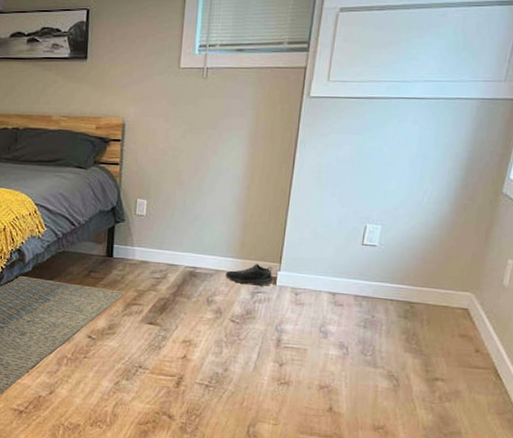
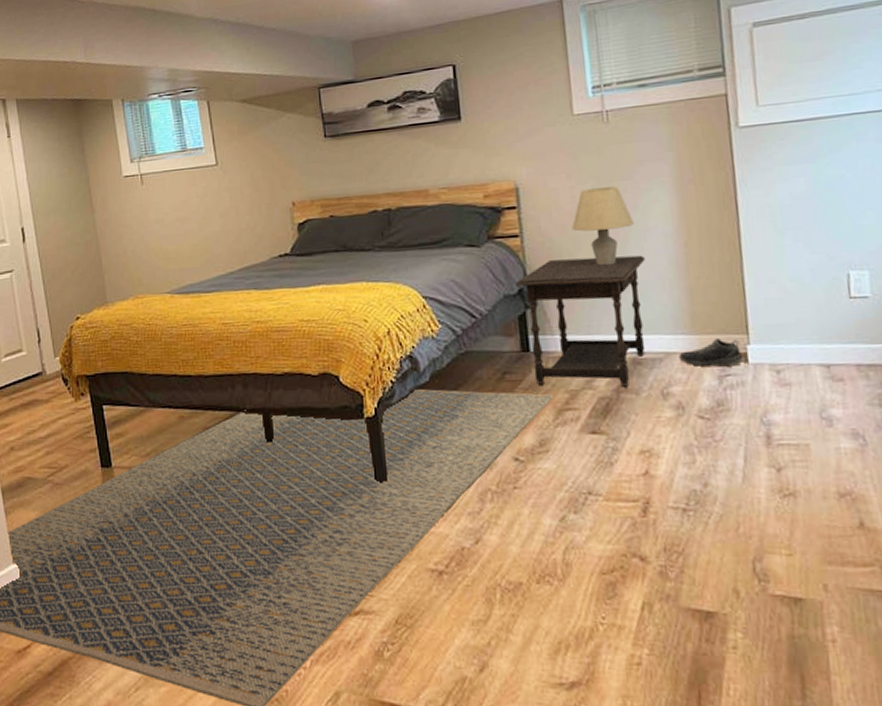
side table: none [111,186,215,293] -> present [516,255,646,389]
table lamp: none [162,132,212,197] -> present [571,186,635,266]

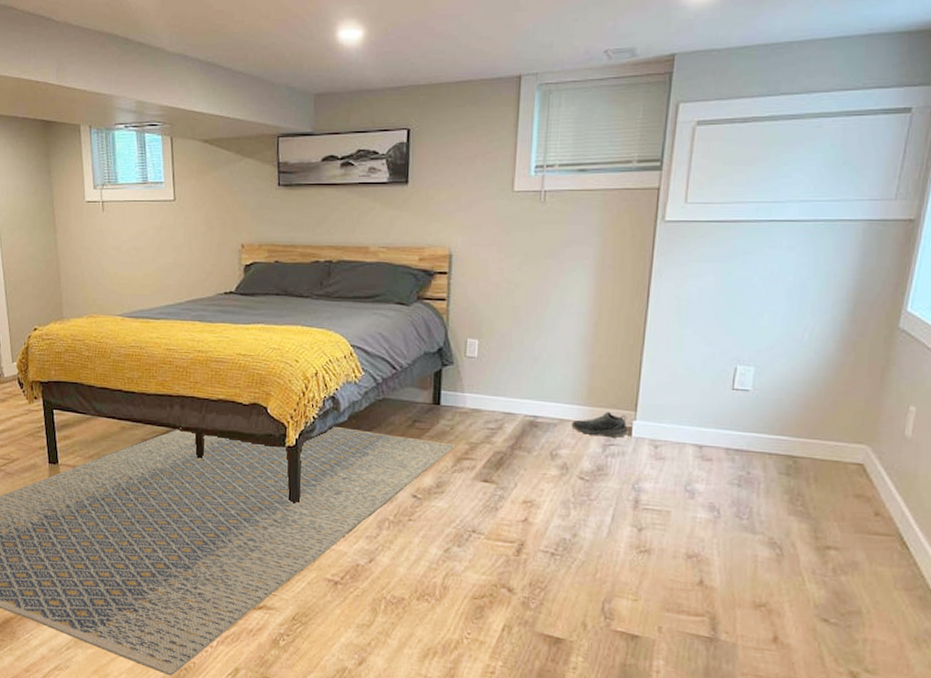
side table: present [516,255,646,389] -> none [437,324,557,446]
table lamp: present [571,186,635,266] -> none [495,263,553,336]

